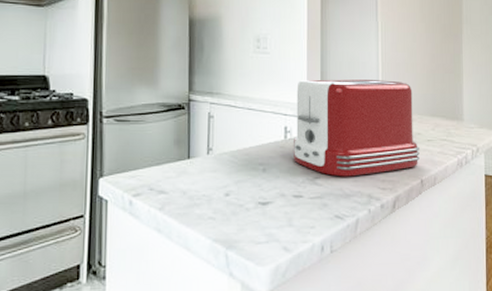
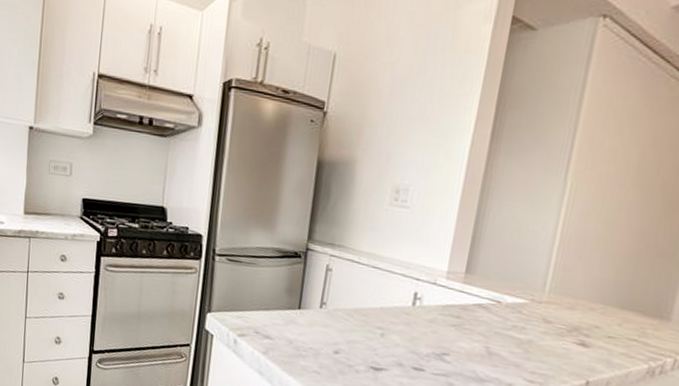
toaster: present [292,79,420,177] -> none [419,243,600,365]

